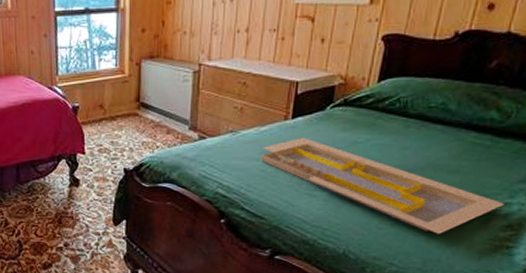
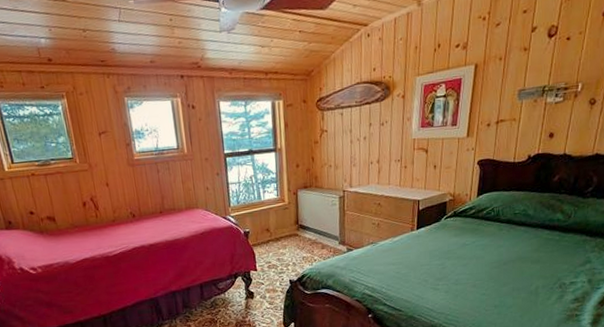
serving tray: present [261,138,504,234] -> none [396,244,572,310]

